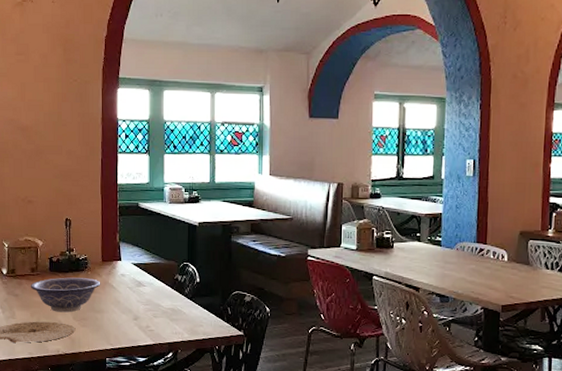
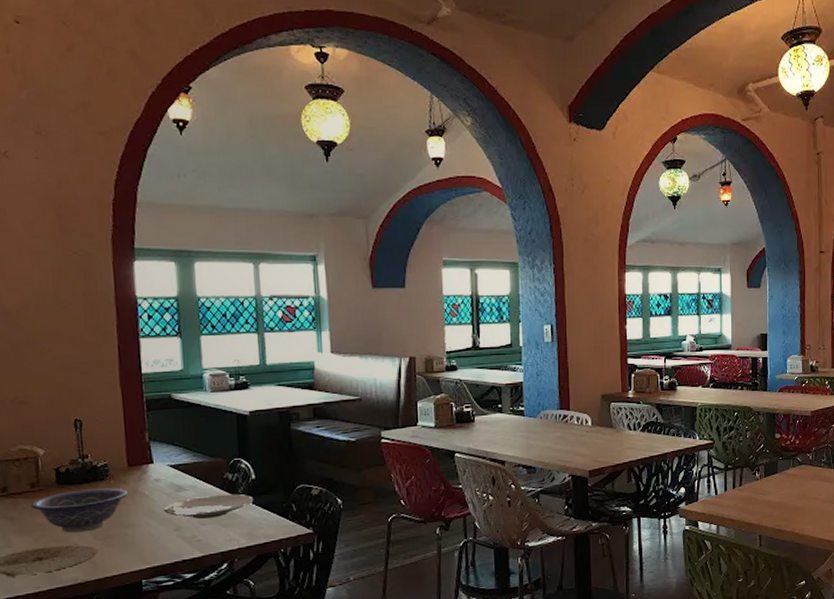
plate: none [126,292,197,312] -> present [163,494,254,519]

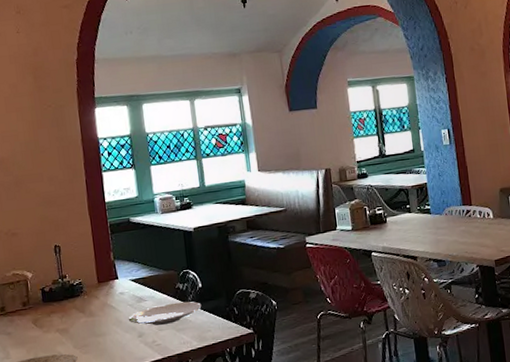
decorative bowl: present [30,488,129,533] -> none [23,302,100,344]

